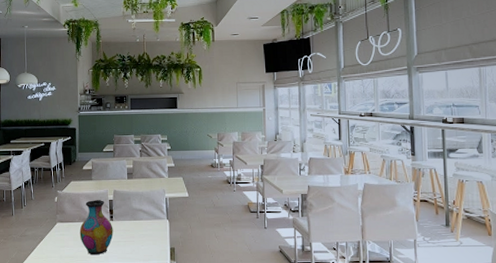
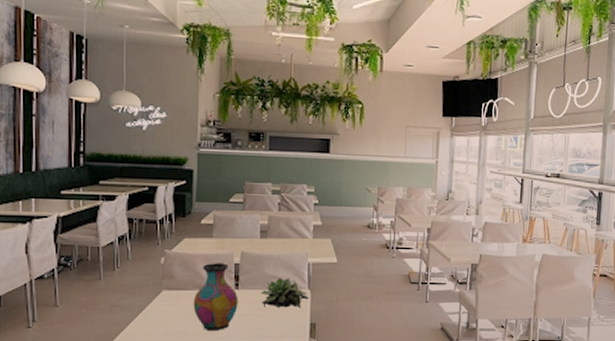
succulent plant: none [130,210,168,235] -> present [260,278,310,308]

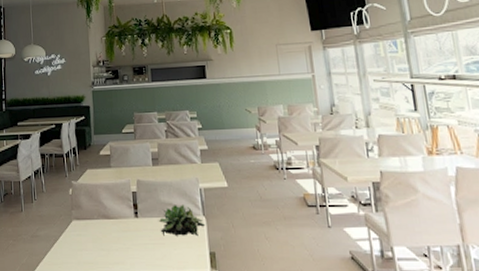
vase: present [193,263,238,332] -> none [99,192,139,261]

